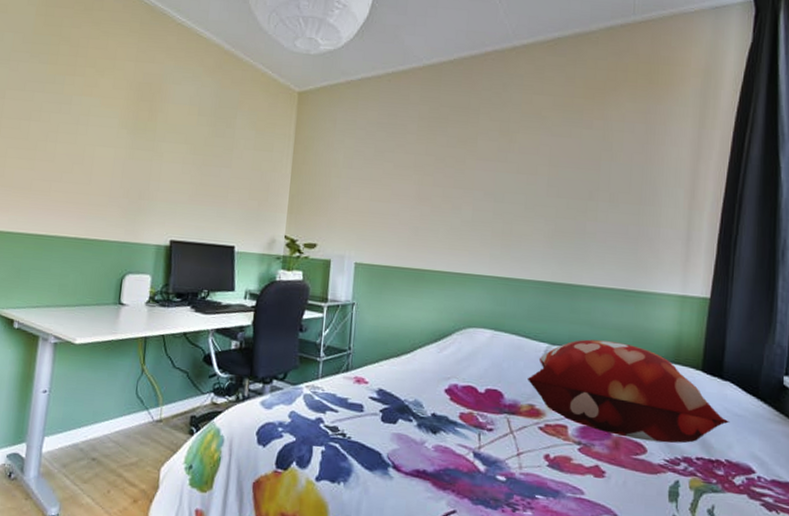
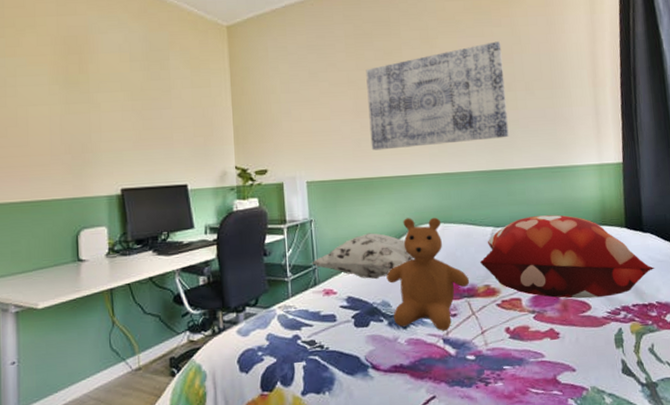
decorative pillow: none [347,326,456,376] -> present [312,233,414,279]
teddy bear: none [423,318,513,444] -> present [386,217,470,331]
wall art: none [428,144,589,250] -> present [366,41,509,151]

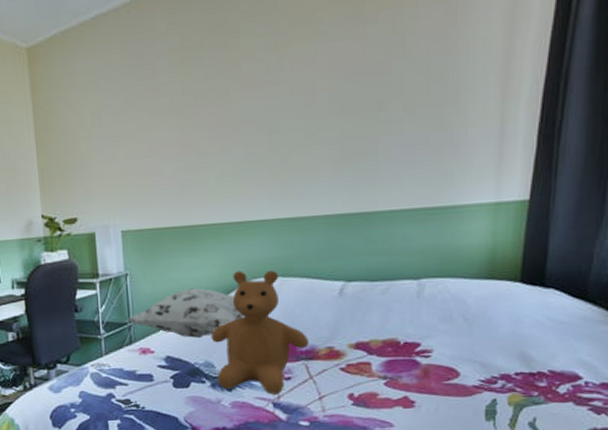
wall art: present [366,41,509,151] -> none [194,44,375,193]
decorative pillow: present [480,215,655,299] -> none [324,266,554,365]

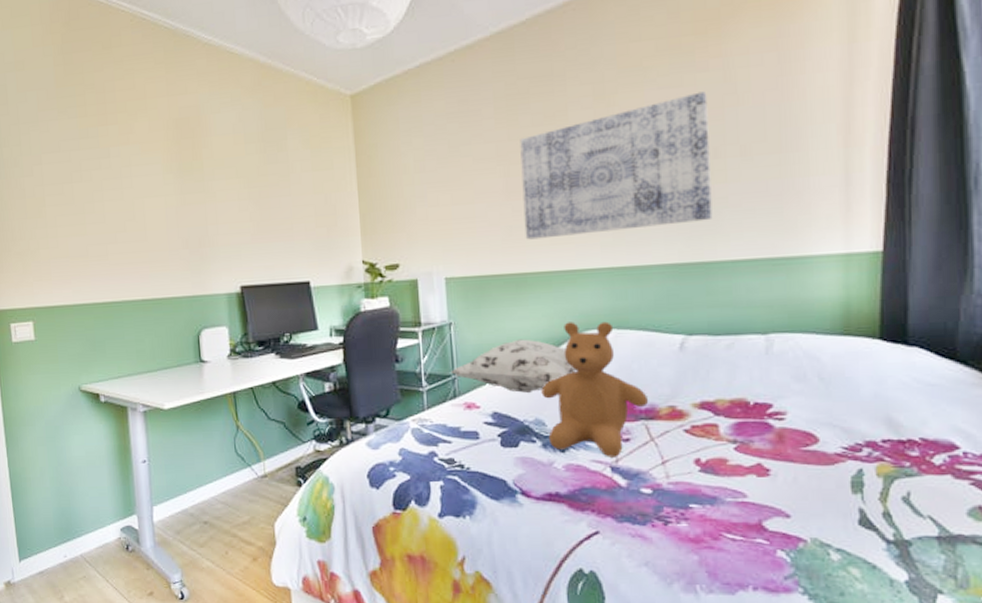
wall art: none [194,44,375,193] -> present [520,91,713,240]

